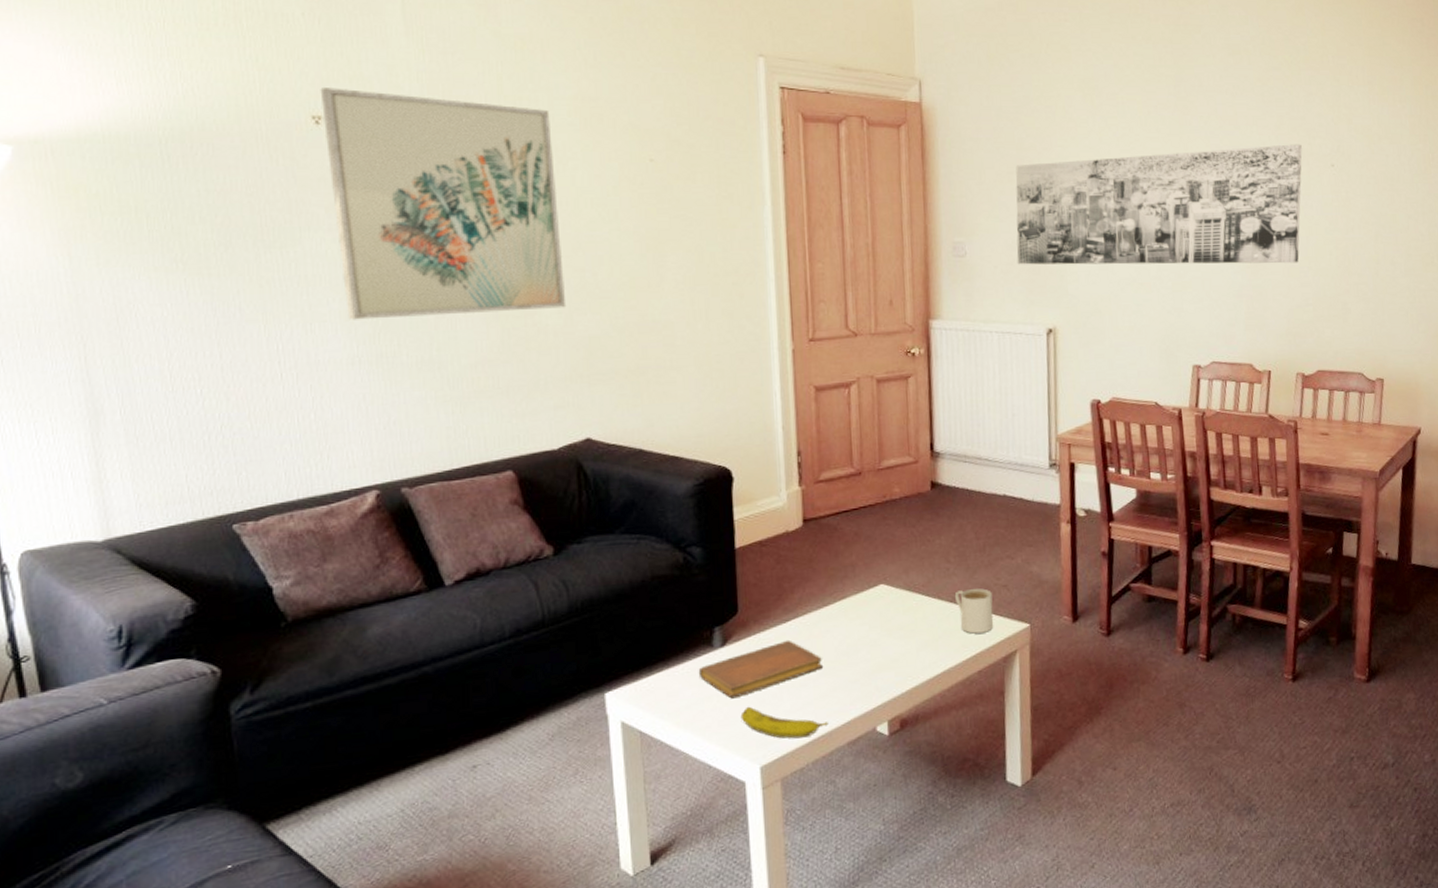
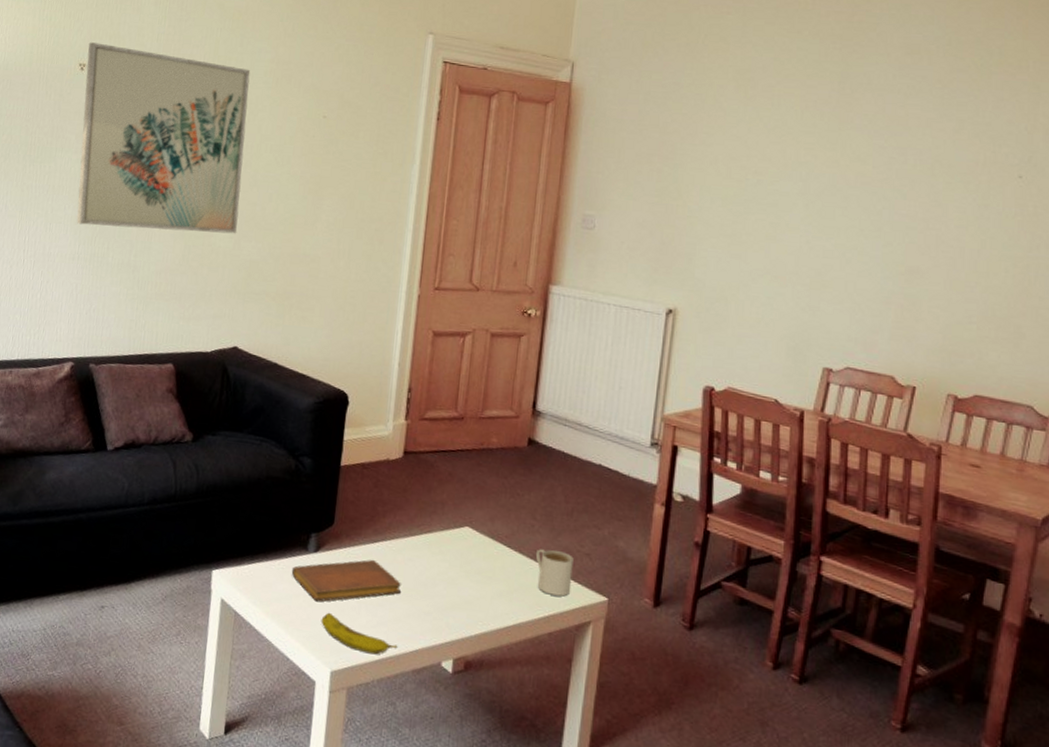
wall art: present [1015,144,1302,265] -> none [645,147,984,277]

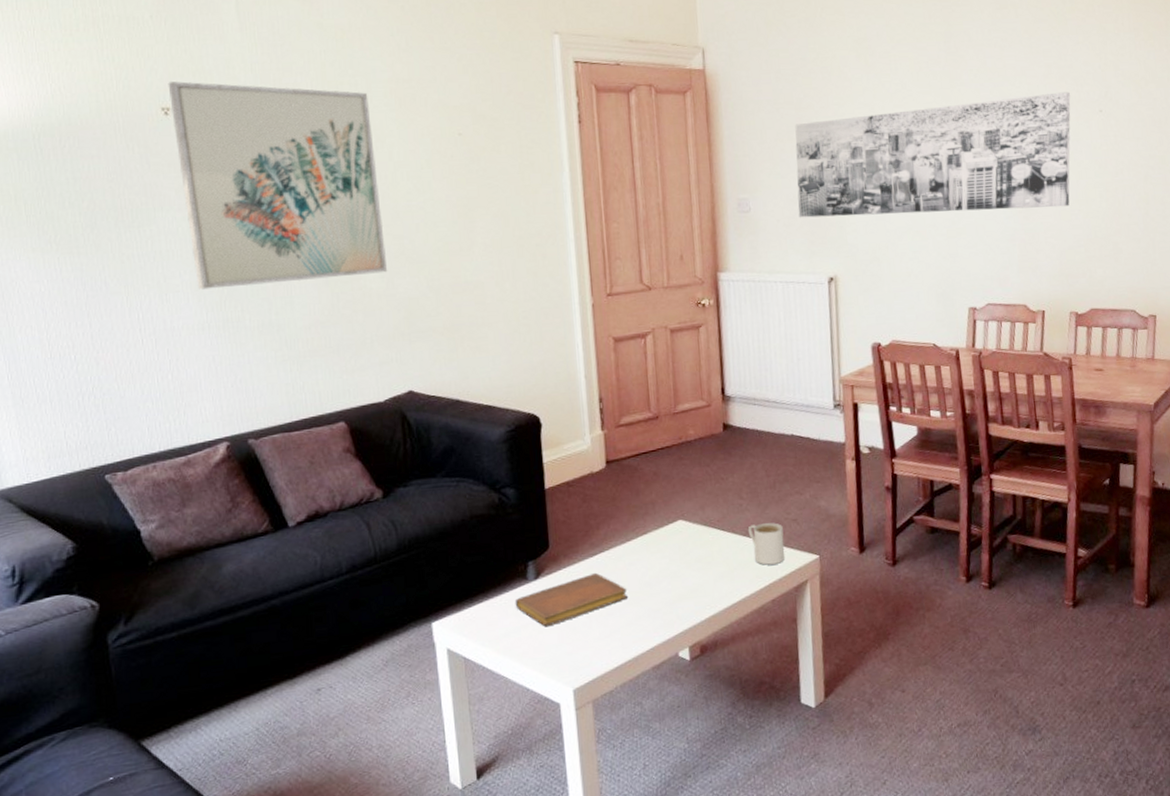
fruit: present [321,612,398,655] -> none [554,634,634,664]
wall art: none [645,147,984,277] -> present [795,92,1071,218]

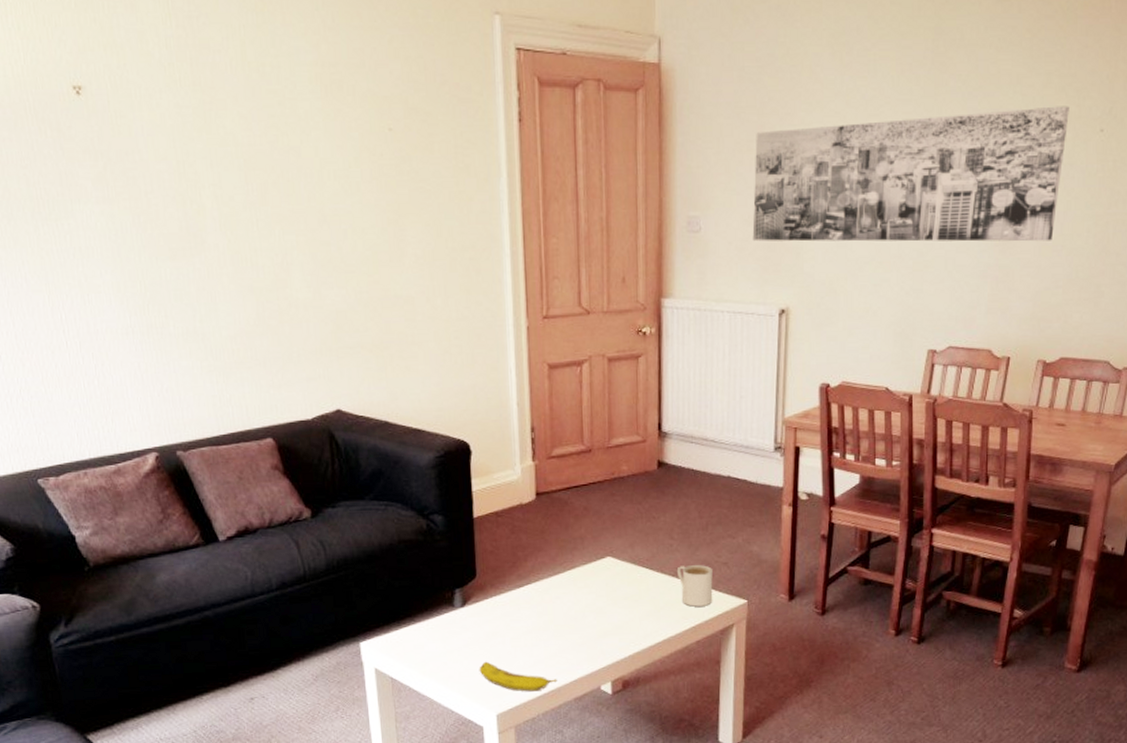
wall art: present [168,81,388,290] -> none [78,56,315,292]
notebook: present [515,572,627,627] -> none [441,603,552,654]
fruit: none [554,634,634,664] -> present [479,661,557,692]

